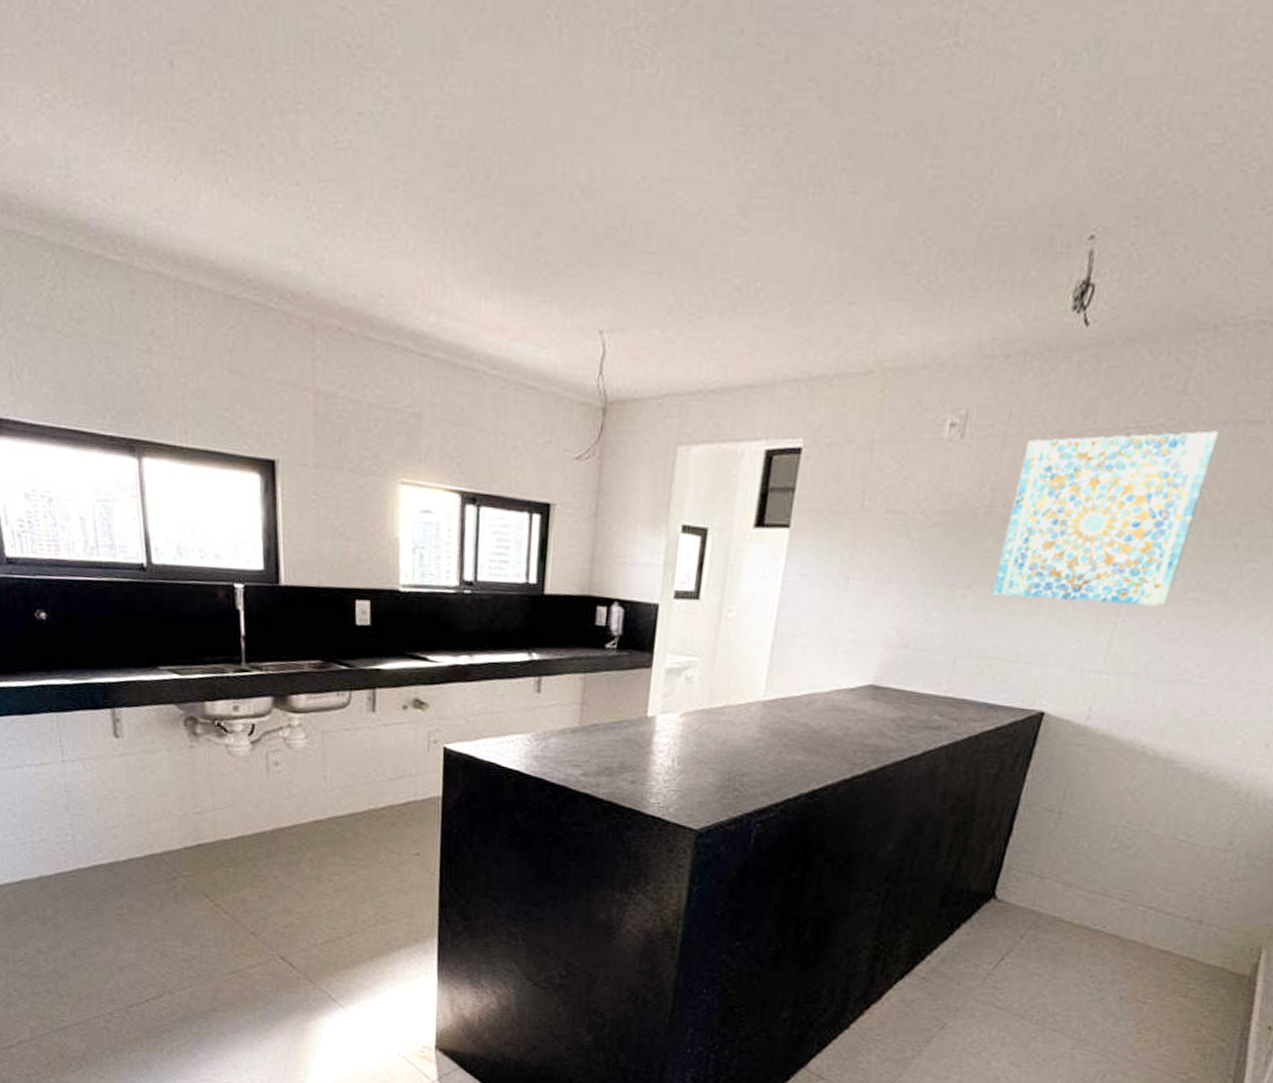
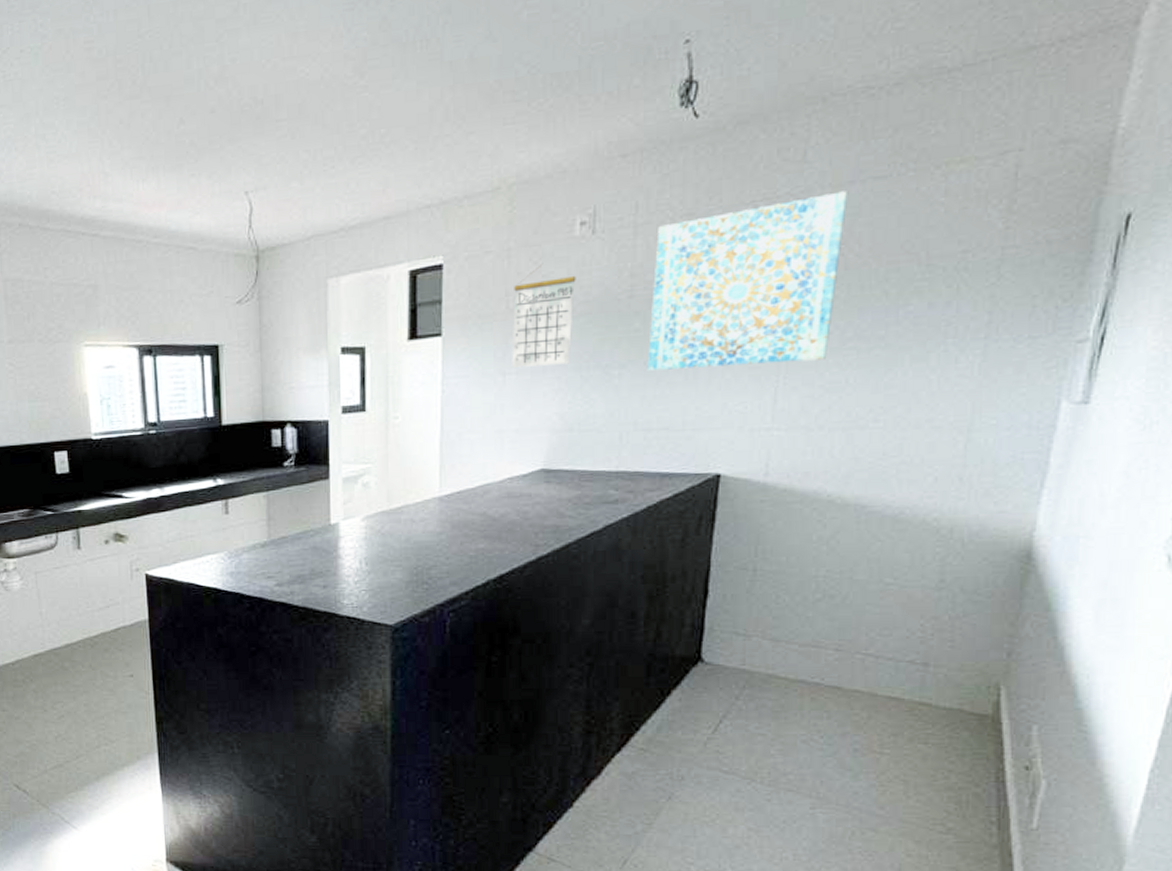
calendar: none [857,462,937,577] -> present [512,263,576,368]

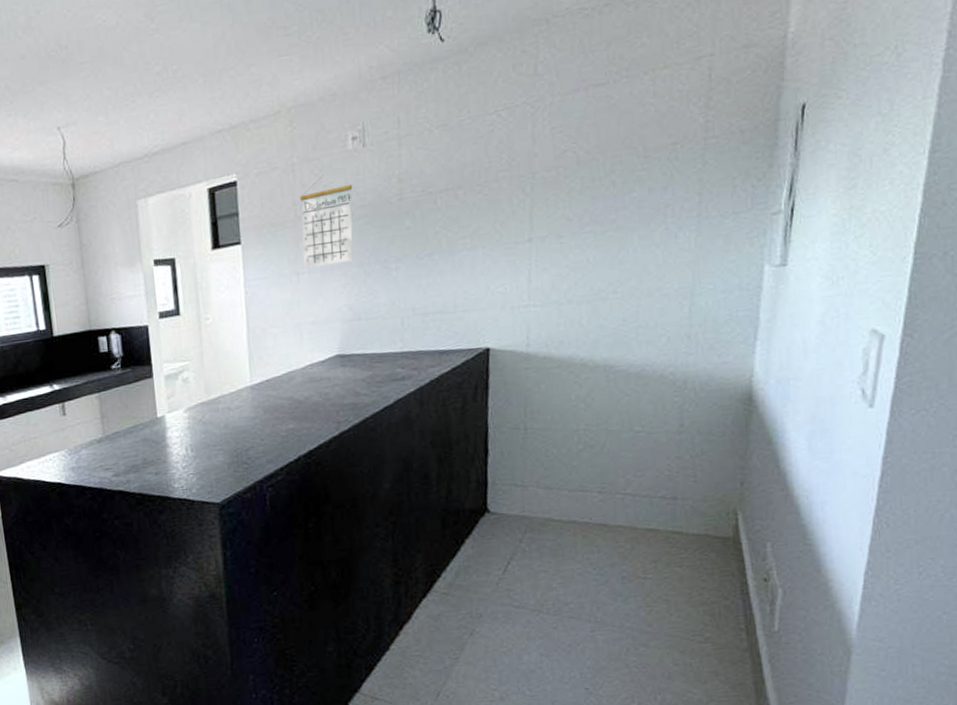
wall art: present [647,191,849,371] -> none [418,97,575,263]

